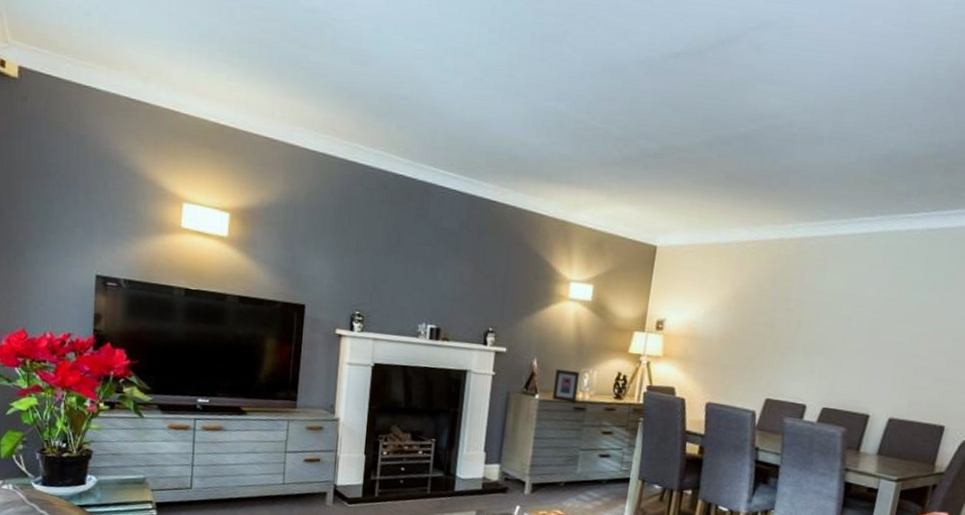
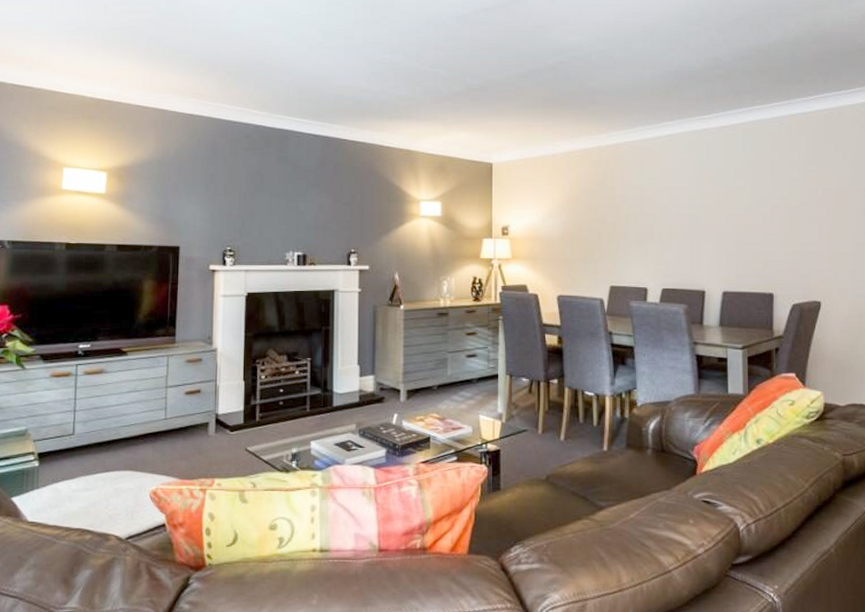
picture frame: present [552,368,580,403] -> none [416,279,438,309]

